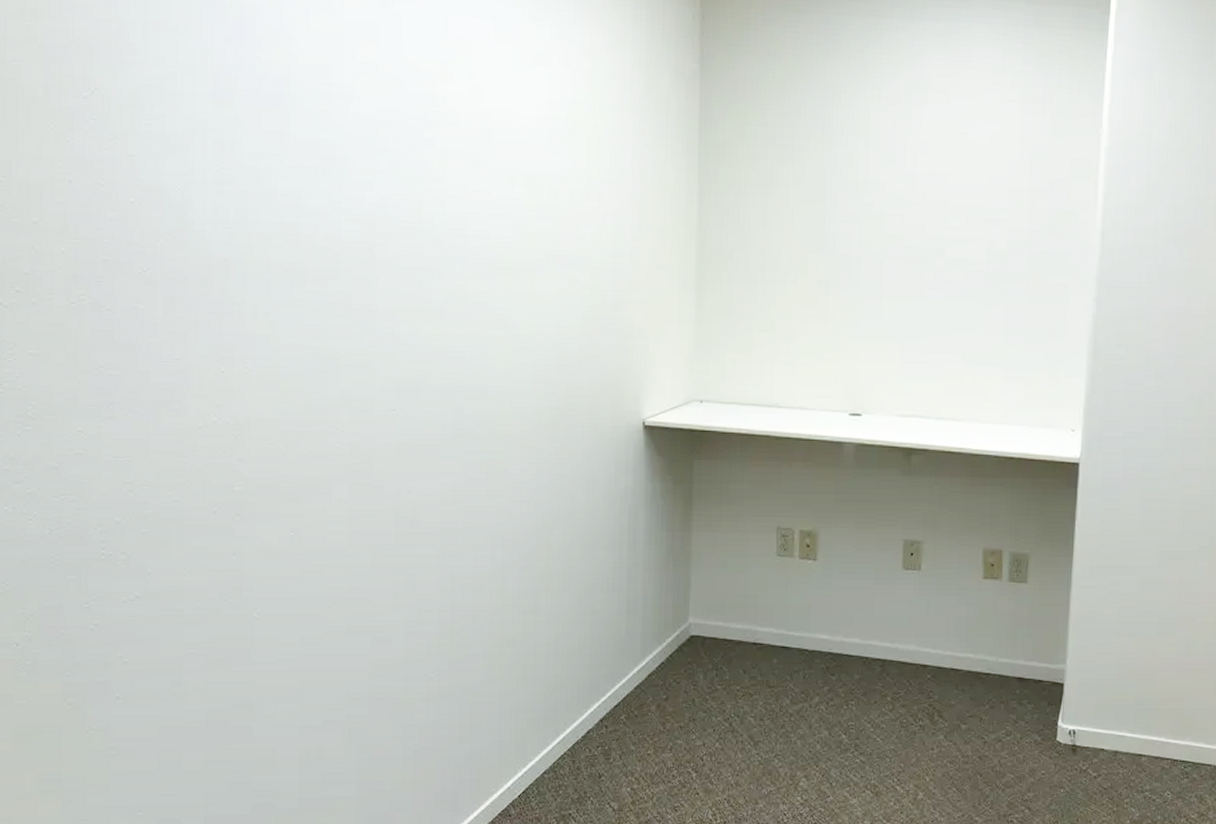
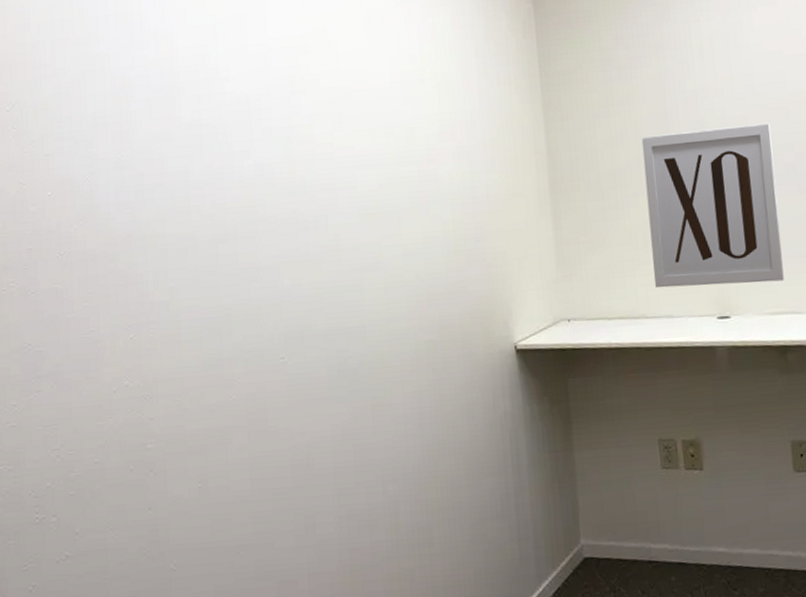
wall art: none [792,222,925,385] -> present [641,122,784,288]

